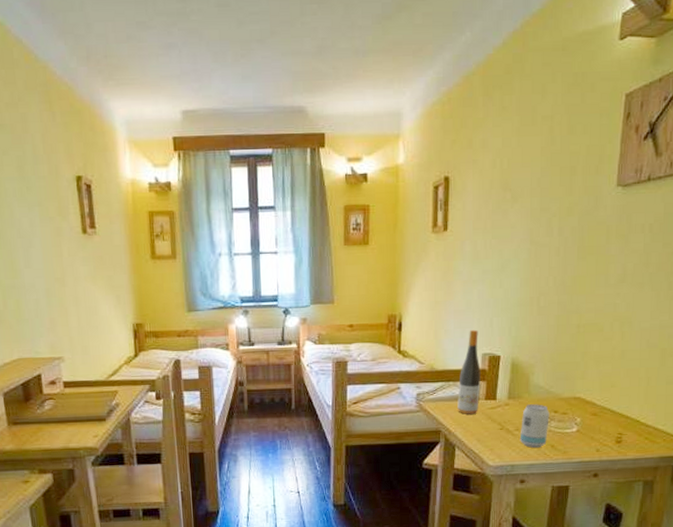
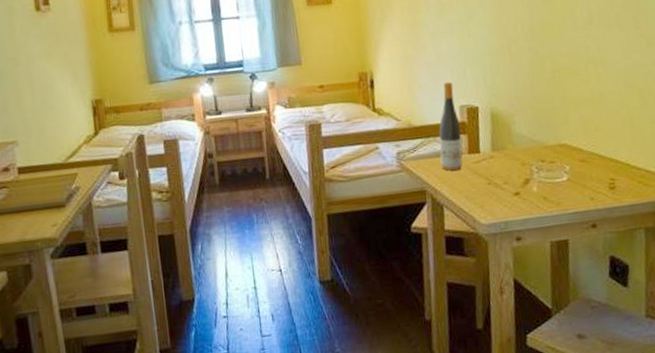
beverage can: present [519,404,550,449] -> none [509,154,538,202]

